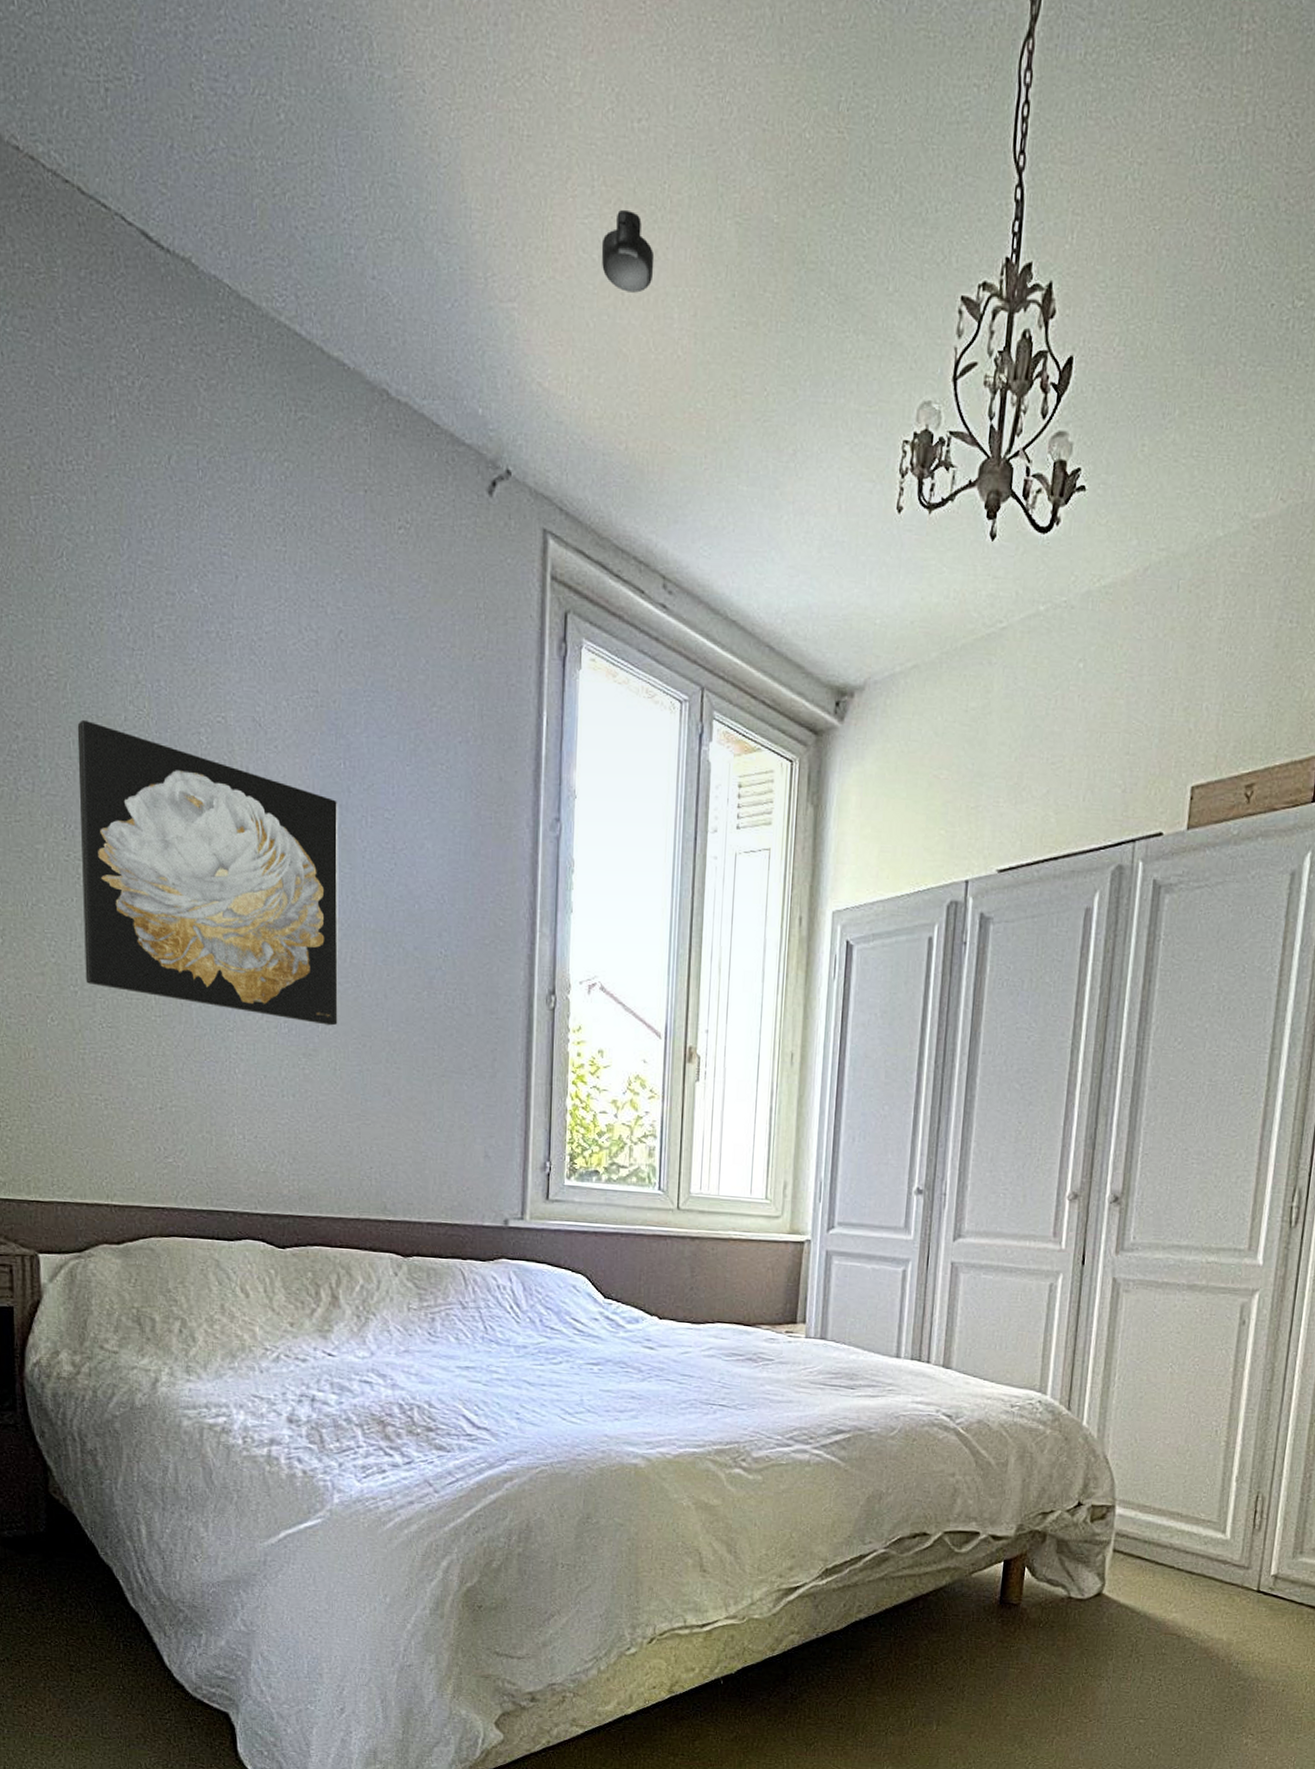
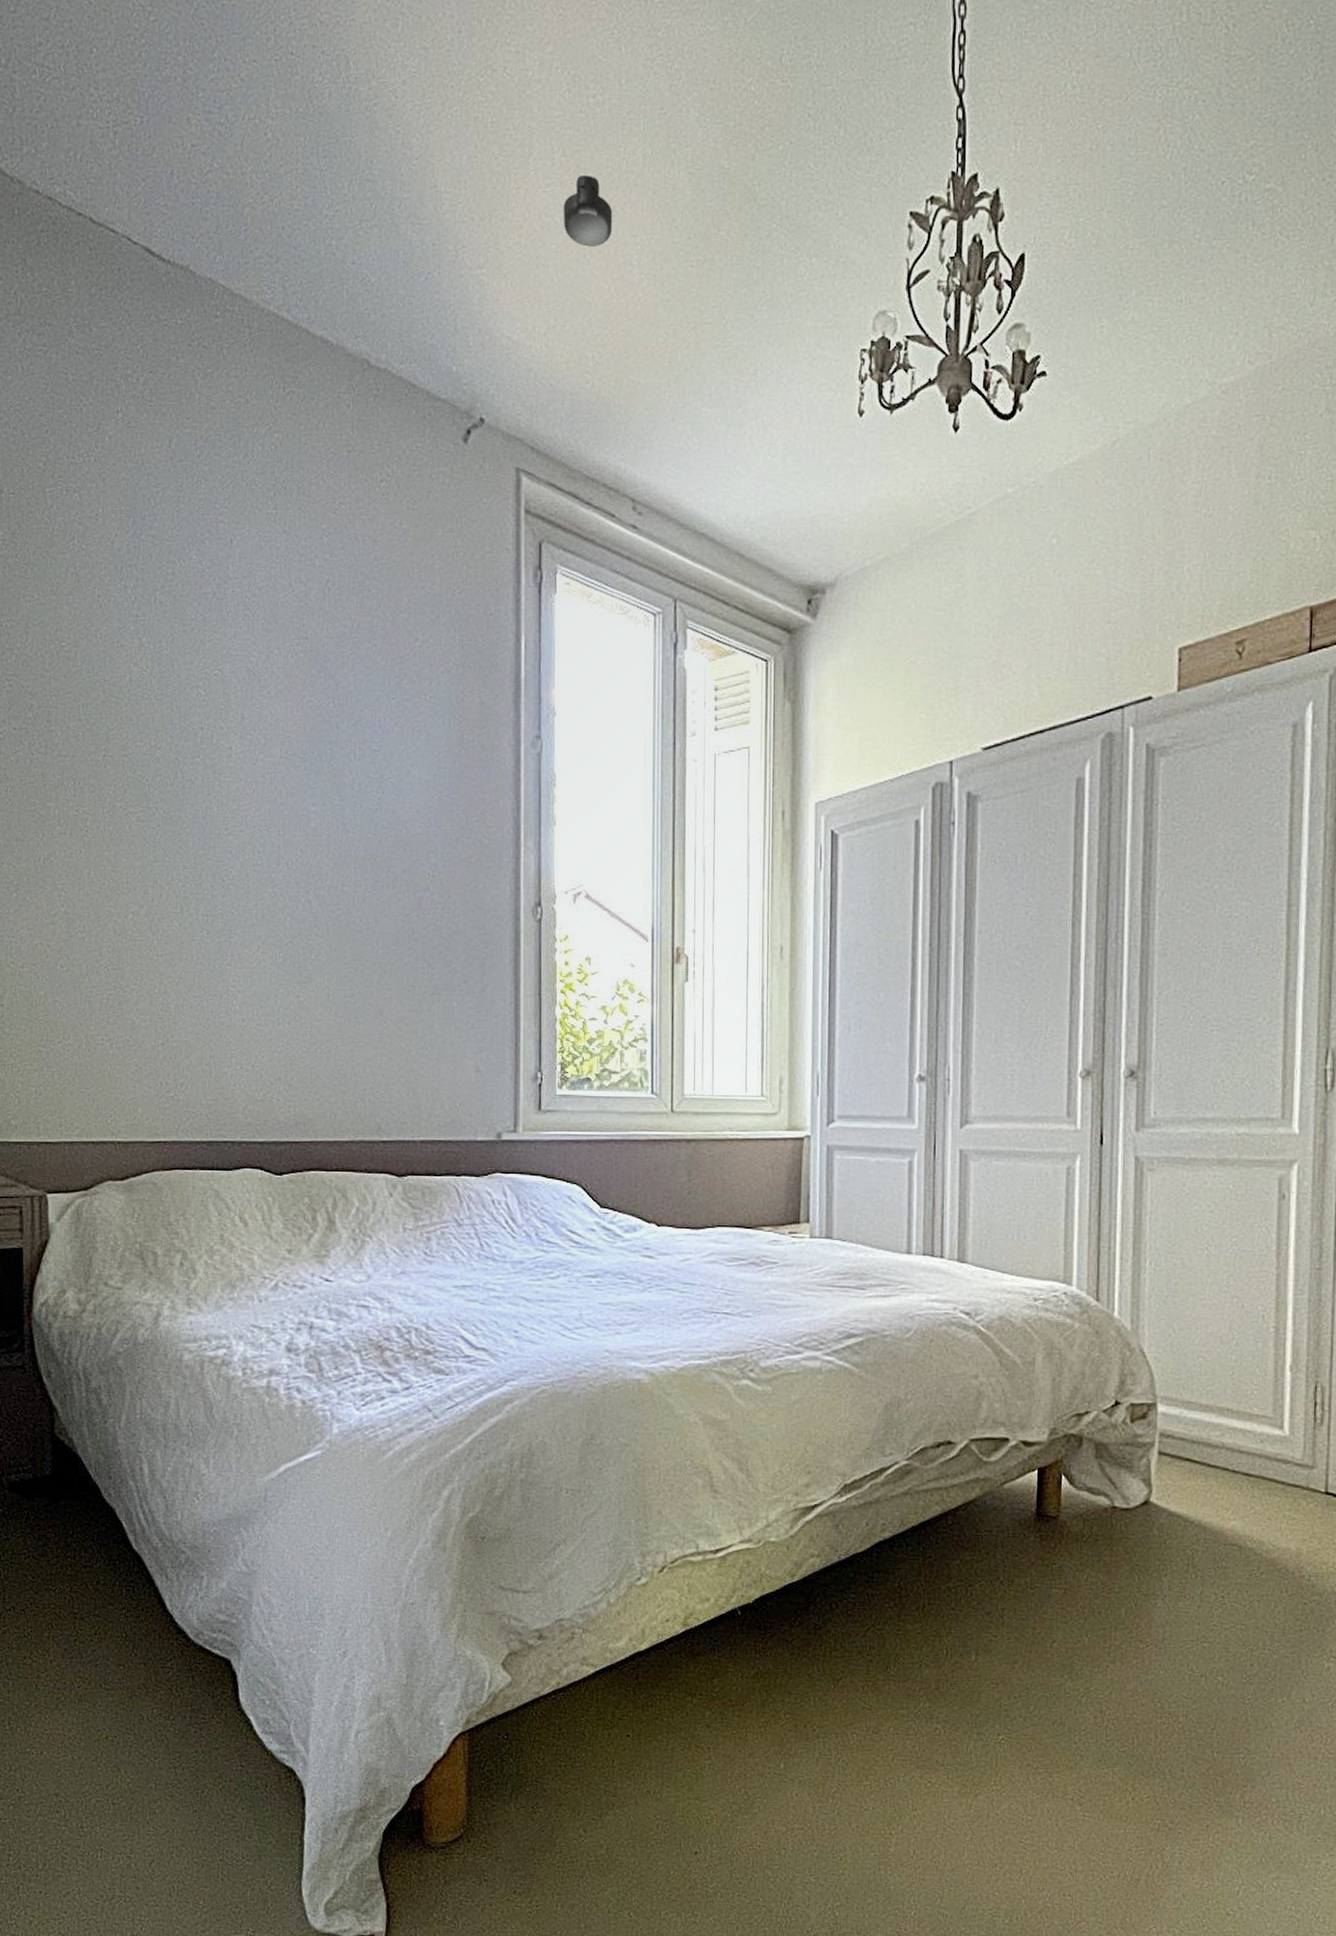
wall art: present [77,719,338,1026] -> none [86,684,330,953]

